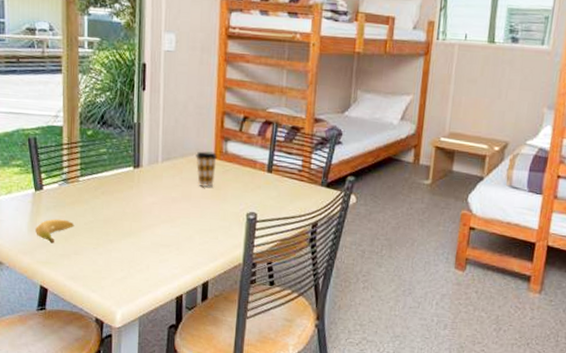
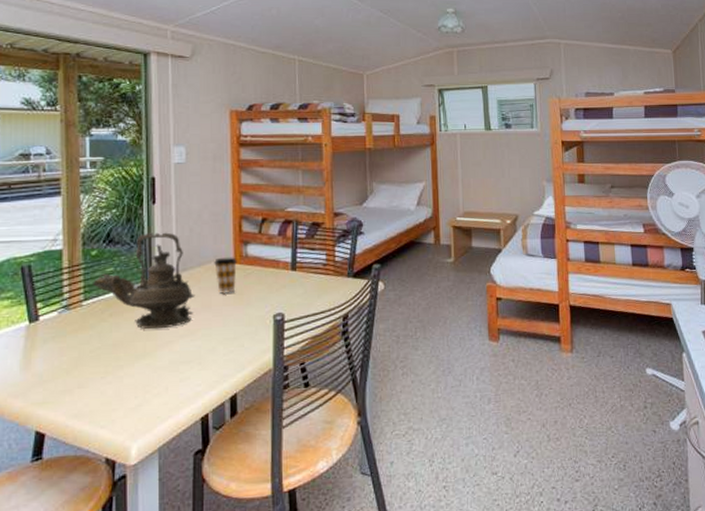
banana: present [34,218,74,244] -> none [28,350,76,380]
teapot: none [88,119,177,212] -> present [93,232,195,330]

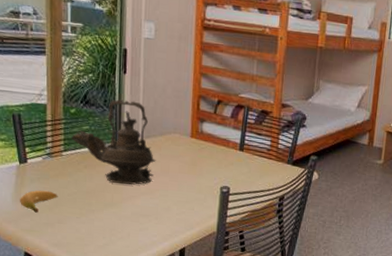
banana: none [28,350,76,380] -> present [19,190,57,213]
coffee cup: present [214,257,238,294] -> none [174,130,194,163]

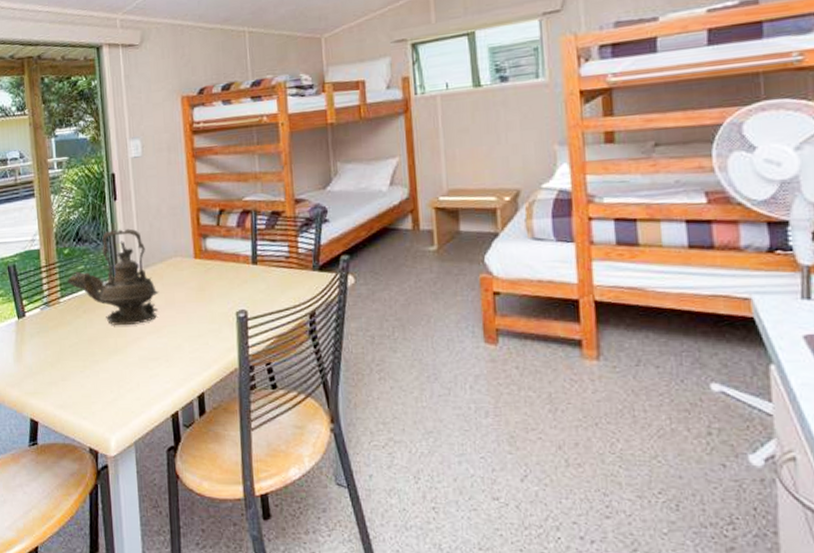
banana: present [19,190,57,213] -> none [20,345,58,372]

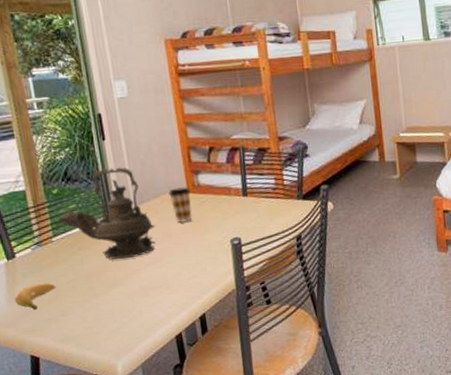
banana: none [20,345,58,372] -> present [14,283,55,310]
coffee cup: none [175,252,198,290] -> present [169,187,193,223]

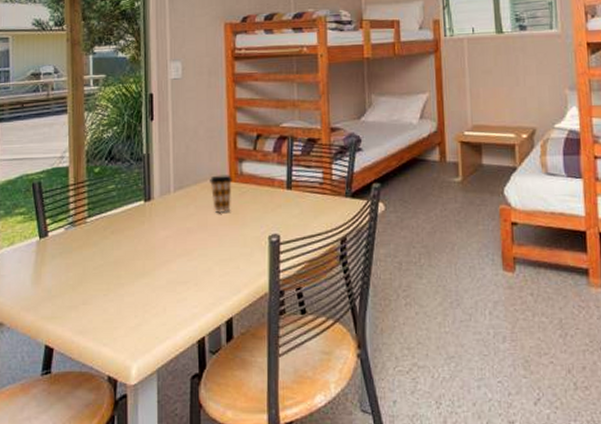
banana: present [14,283,55,310] -> none [39,266,81,295]
teapot: present [58,167,157,260] -> none [96,149,192,248]

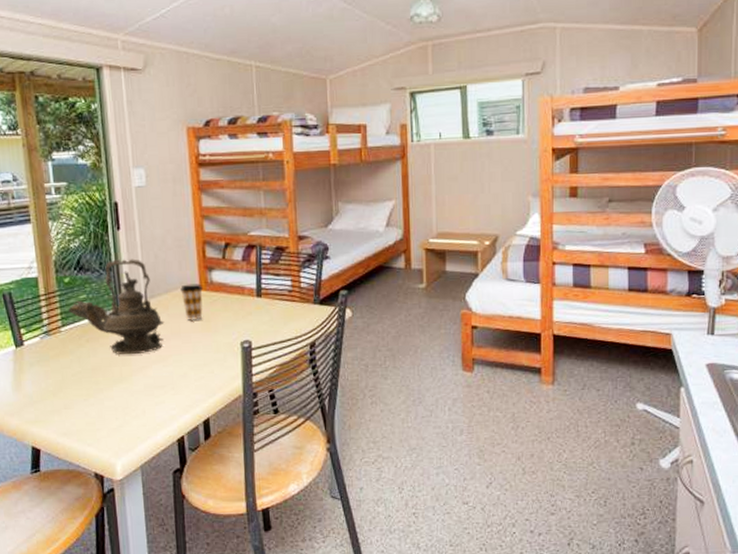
teapot: none [96,149,192,248] -> present [68,259,165,355]

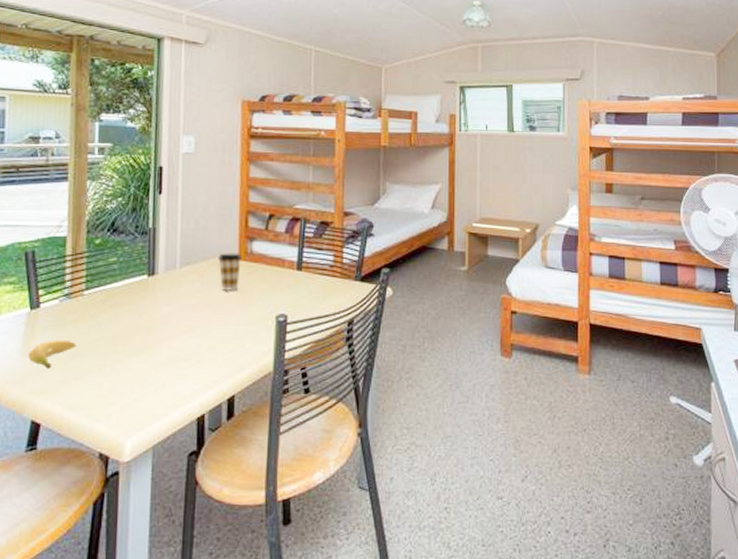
banana: none [19,373,60,401] -> present [27,340,76,369]
teapot: present [68,259,165,355] -> none [95,223,198,324]

